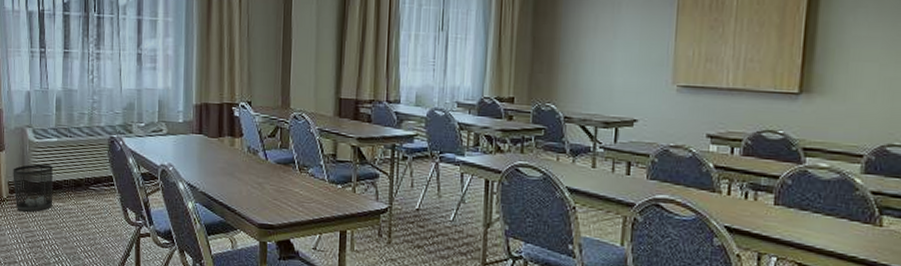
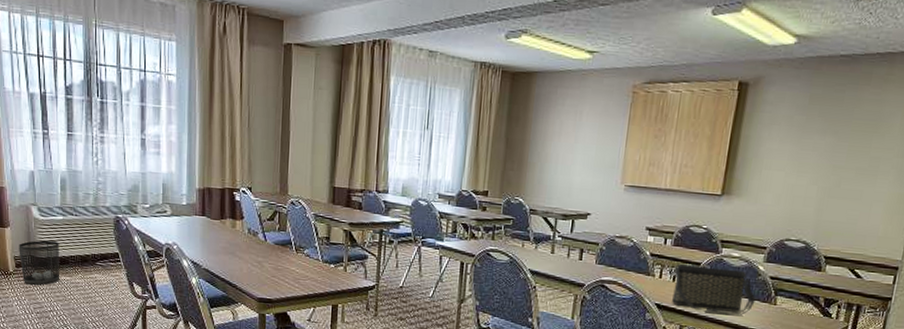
handbag: none [746,178,854,241] -> present [672,264,756,316]

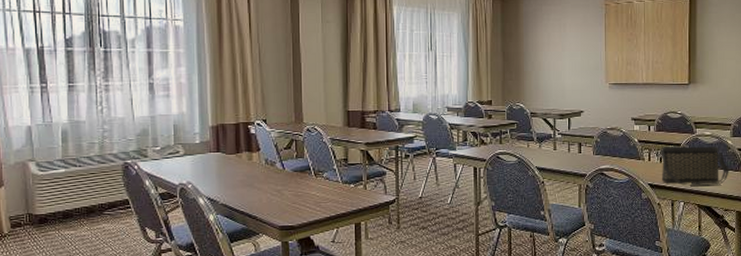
waste bin: present [19,240,60,285] -> none [14,196,63,244]

